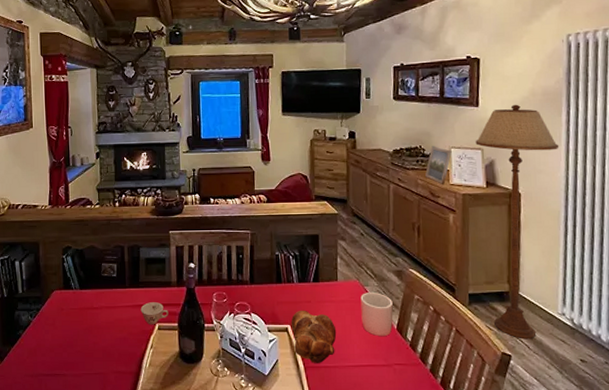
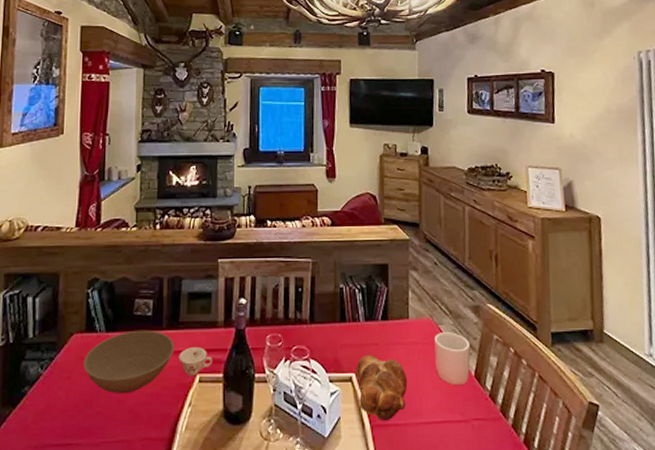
bowl: none [63,288,137,338] -> present [83,330,175,394]
picture frame: present [424,145,452,186] -> none [501,163,529,208]
floor lamp: present [475,104,559,340] -> none [552,122,637,386]

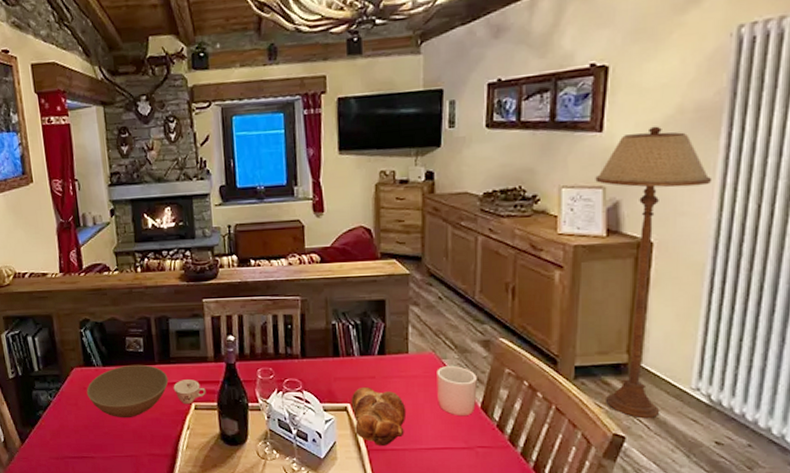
floor lamp: none [552,122,637,386] -> present [595,126,713,419]

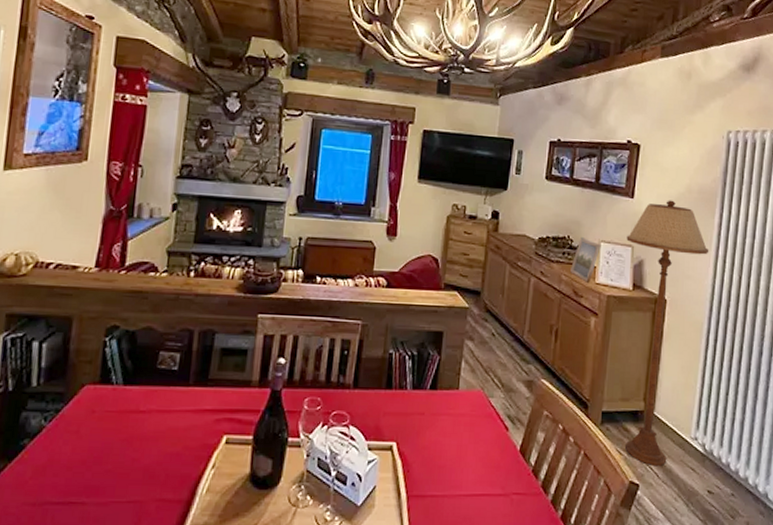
bowl: present [86,364,169,418] -> none [94,384,201,452]
teacup: present [173,380,206,405] -> none [204,406,243,437]
bread loaf: present [351,386,407,445] -> none [397,423,451,491]
mug: present [436,365,477,417] -> none [481,404,519,460]
picture frame: none [524,184,562,236] -> present [569,236,601,284]

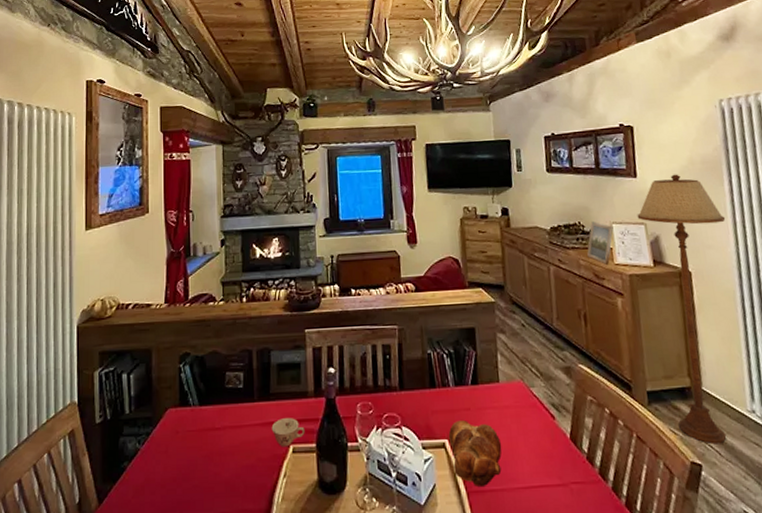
teacup: none [204,406,243,437] -> present [271,418,305,448]
bread loaf: none [397,423,451,491] -> present [448,419,502,486]

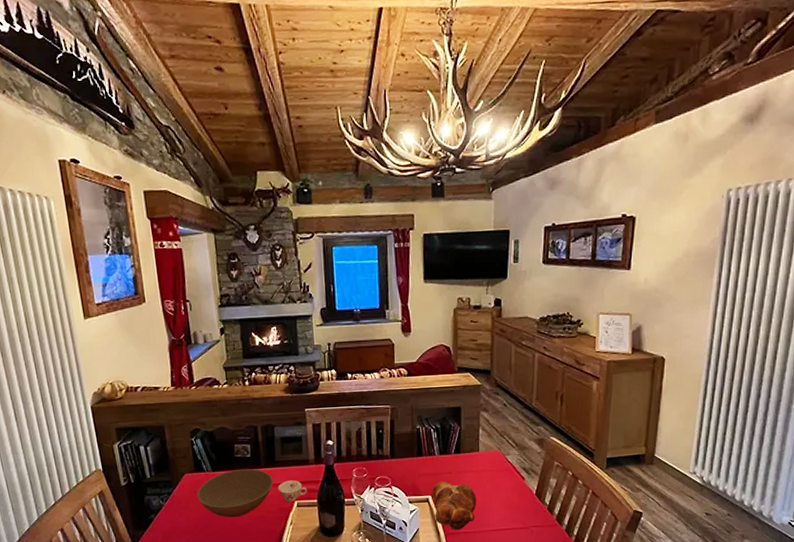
bowl: none [179,402,267,467] -> present [197,468,274,518]
picture frame: present [586,220,614,266] -> none [570,311,600,353]
floor lamp: present [637,174,726,444] -> none [624,266,708,498]

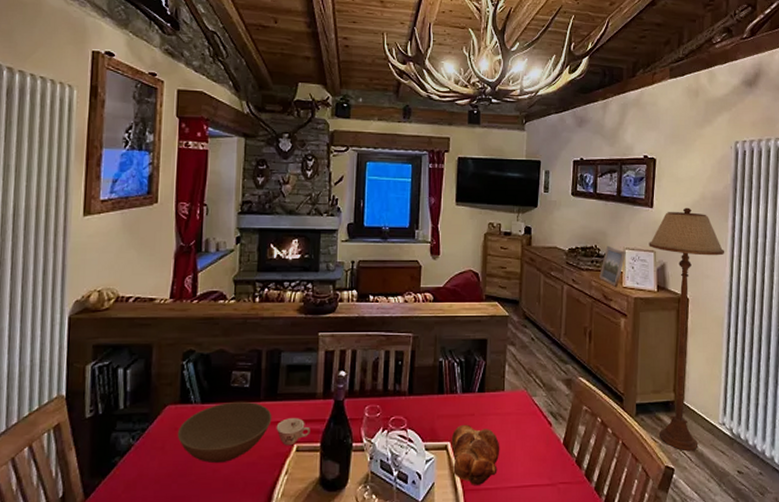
picture frame: none [570,311,600,353] -> present [598,245,626,288]
floor lamp: none [624,266,708,498] -> present [649,207,725,452]

